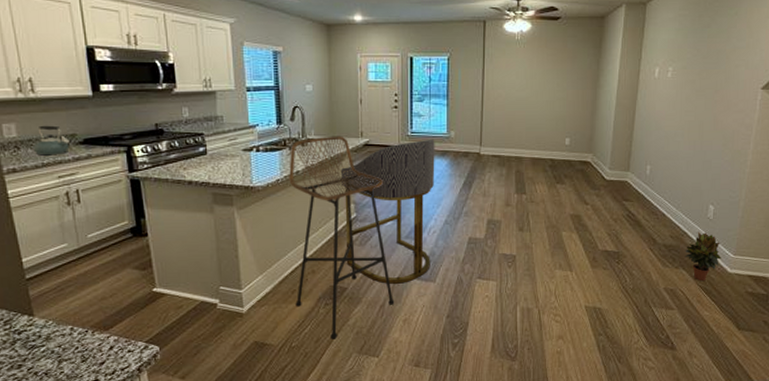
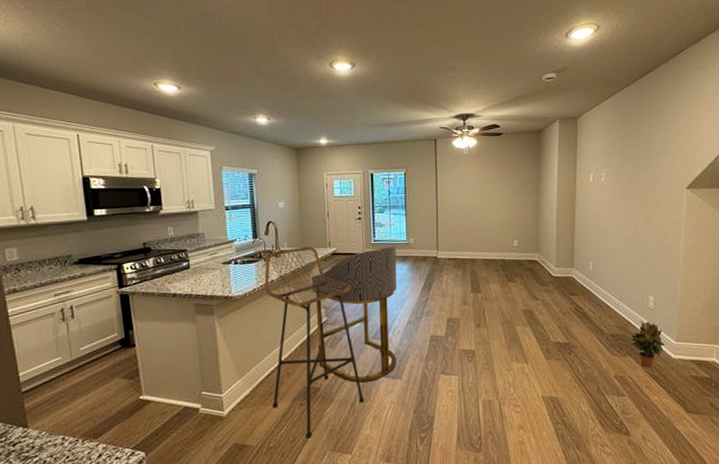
kettle: present [33,125,71,156] -> none [32,248,67,276]

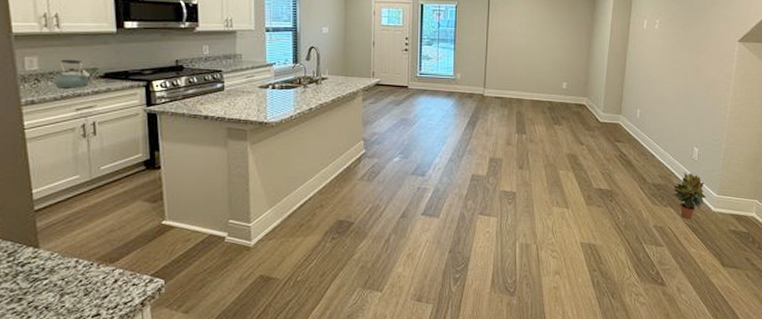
kettle: none [32,248,67,276] -> present [53,59,91,89]
bar stool: present [264,246,365,439] -> none [302,75,399,274]
bar stool: present [312,246,397,383] -> none [352,80,442,219]

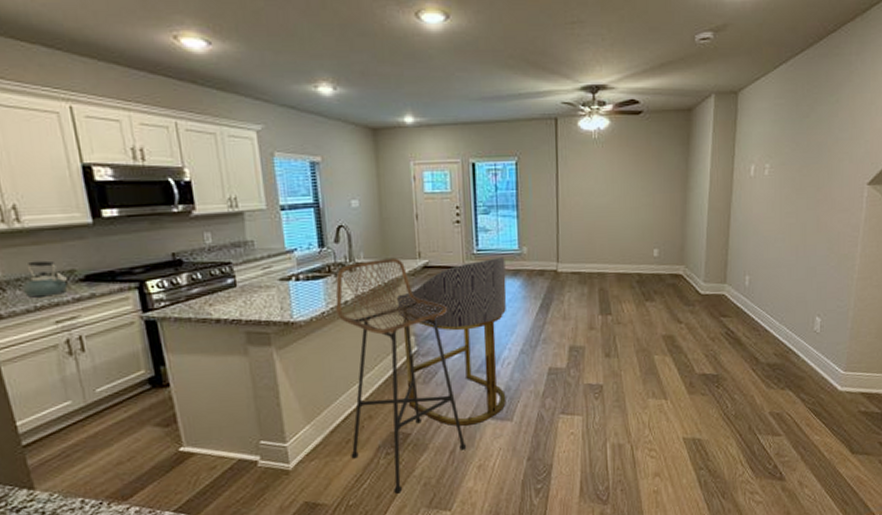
bar stool: none [302,75,399,274] -> present [335,257,467,494]
bar stool: none [352,80,442,219] -> present [398,256,507,426]
potted plant: present [672,172,706,220] -> none [790,347,831,403]

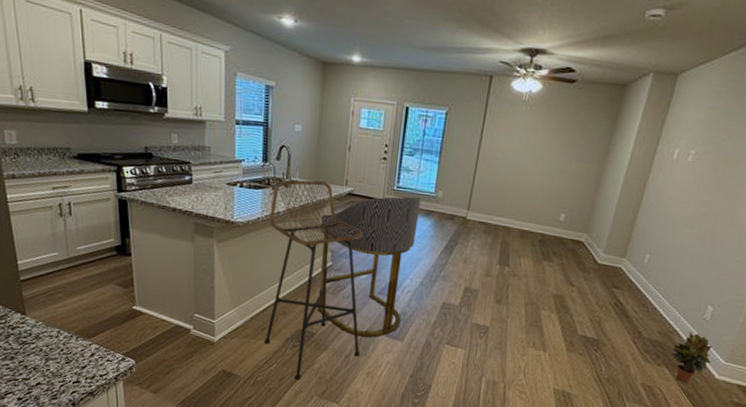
kettle: present [22,260,69,298] -> none [31,135,65,167]
potted plant: none [790,347,831,403] -> present [670,331,713,384]

